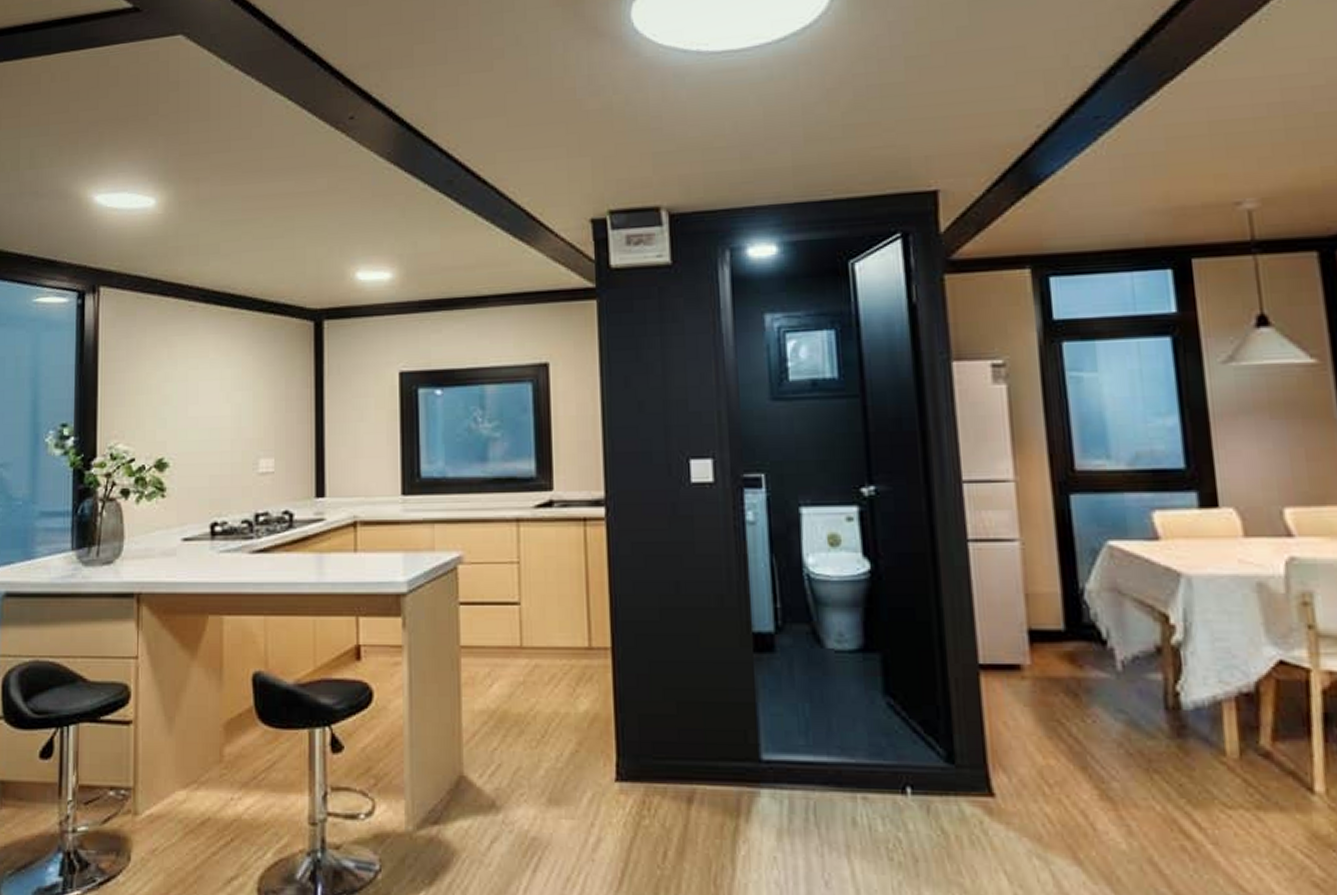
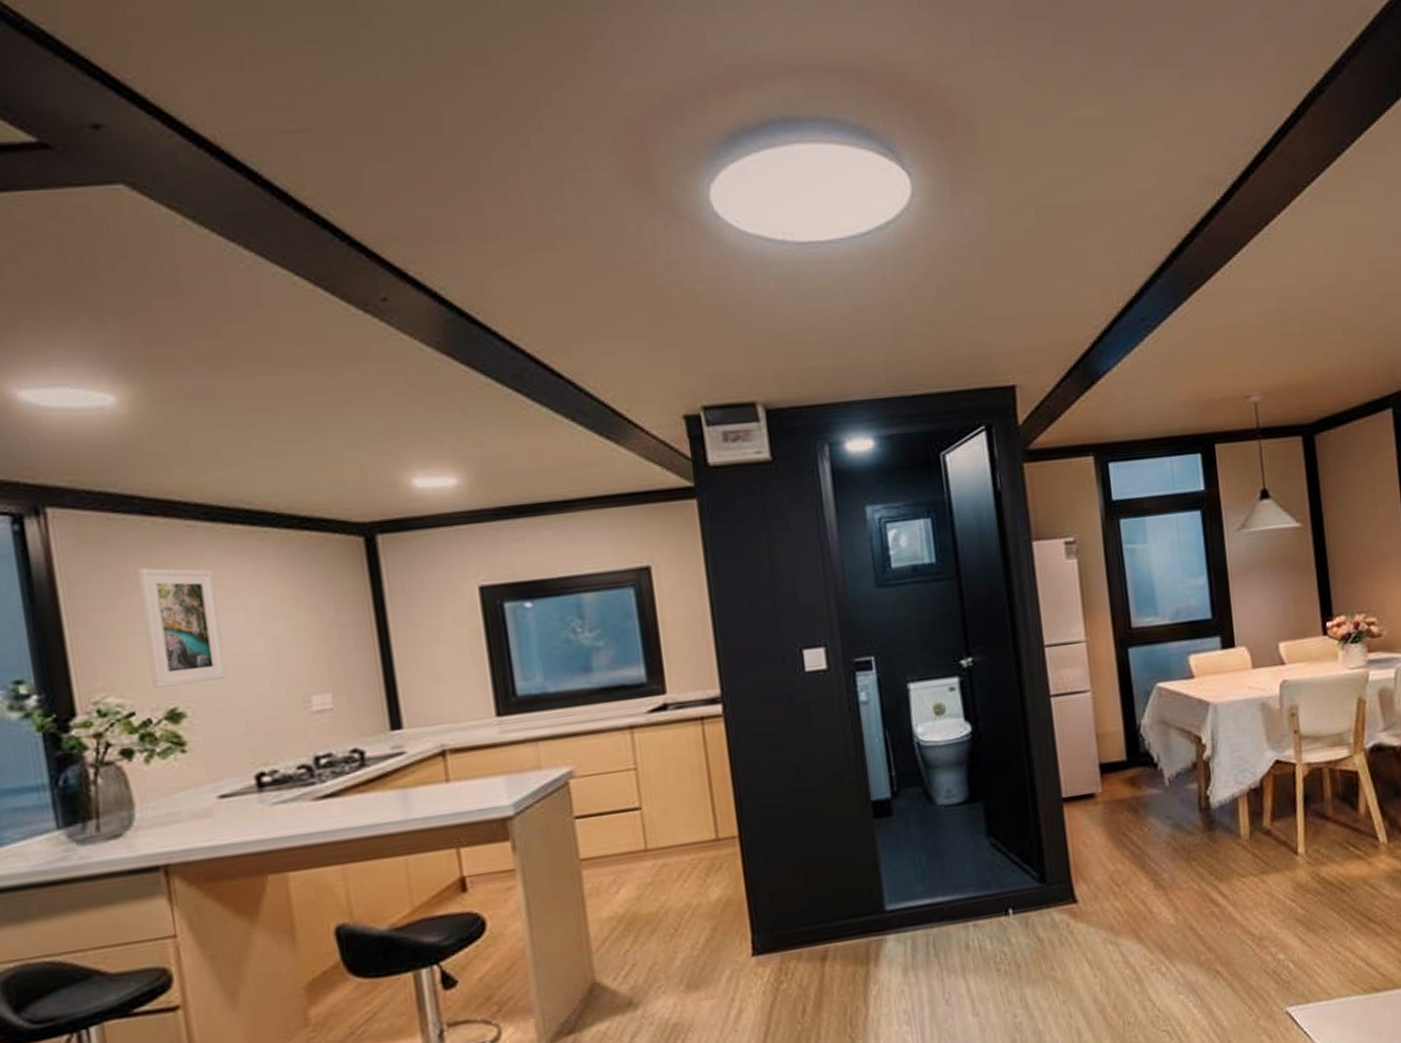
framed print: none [150,339,201,440] -> present [137,567,227,688]

